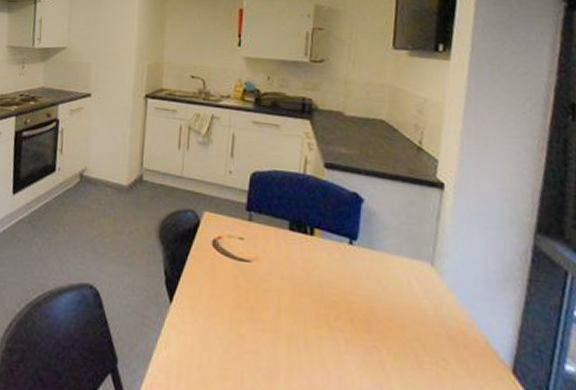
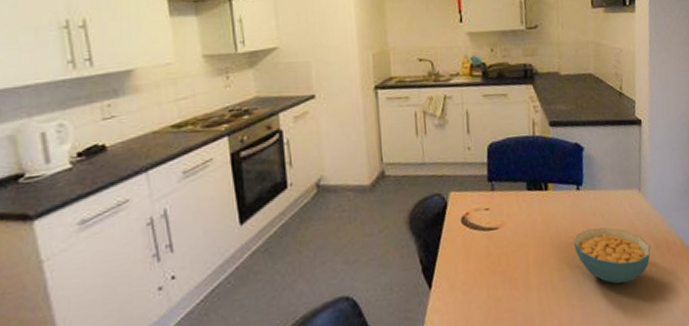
cereal bowl: none [339,291,440,369] -> present [574,227,651,284]

